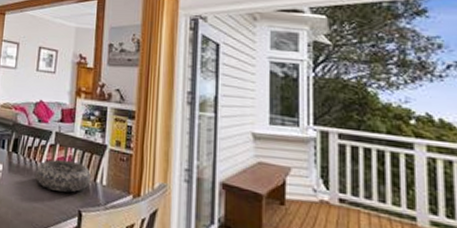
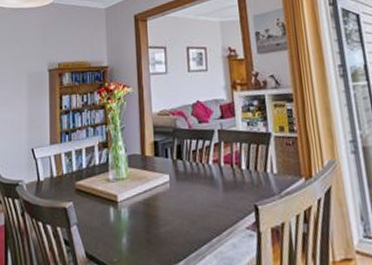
decorative bowl: present [35,159,92,193] -> none [204,155,262,190]

